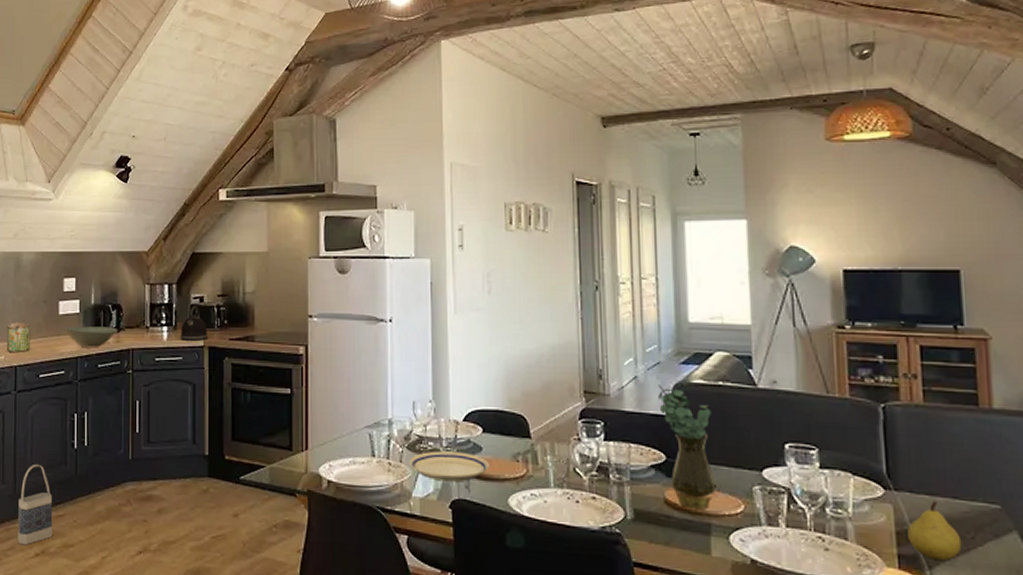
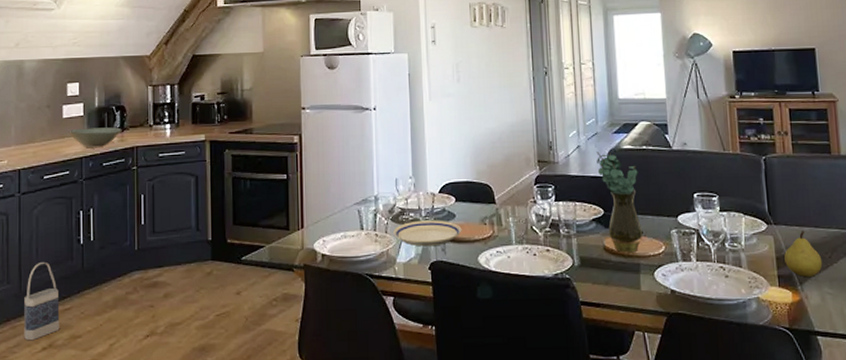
canister: present [6,321,30,353] -> none [9,126,34,157]
kettle: present [180,306,208,341] -> none [182,104,209,136]

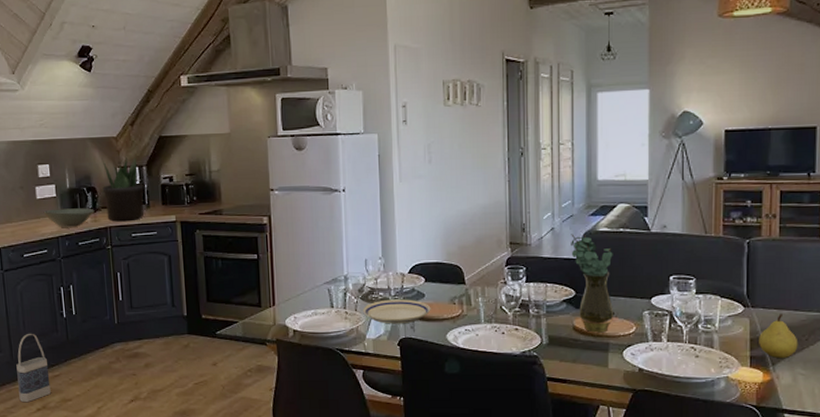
planter: none [132,76,174,142] -> present [101,158,144,222]

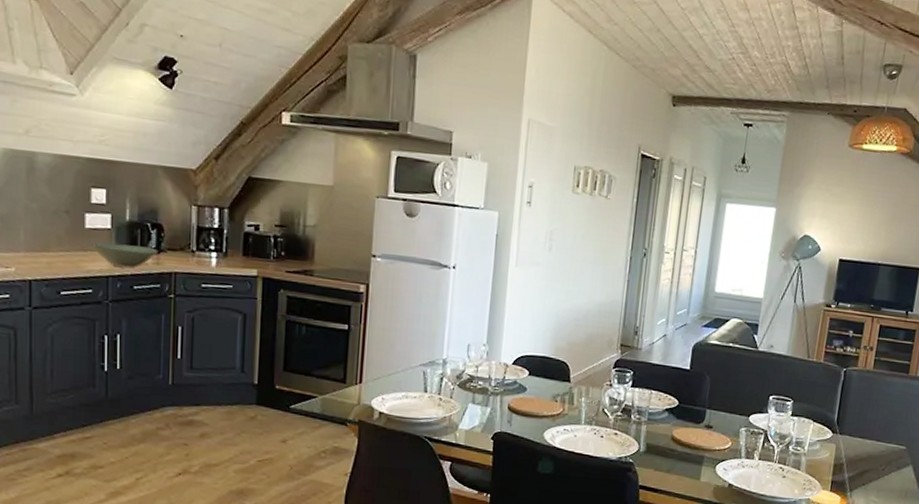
bag: present [16,333,51,403] -> none [36,384,78,466]
planter: present [101,158,144,222] -> none [171,192,223,269]
plate: present [363,299,431,324] -> none [459,389,532,417]
vase: present [571,234,614,333] -> none [679,343,720,446]
fruit: present [759,313,798,358] -> none [841,442,876,485]

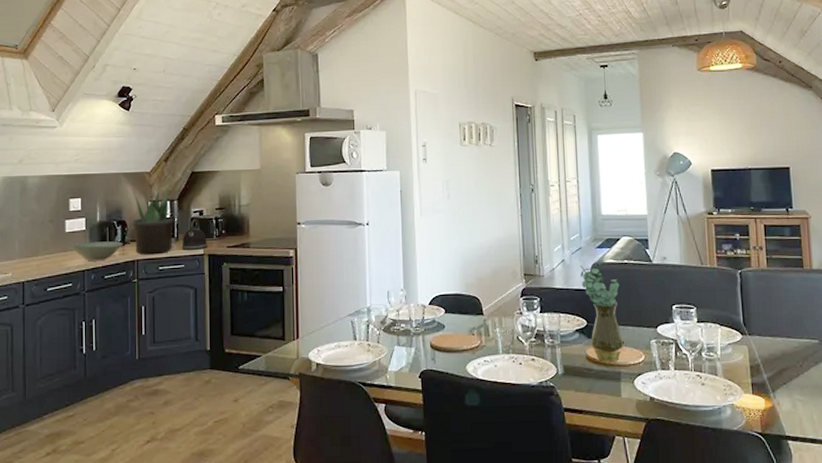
planter: none [171,192,223,269] -> present [133,192,174,255]
kettle: none [230,234,262,271] -> present [182,219,207,250]
vase: none [679,343,720,446] -> present [580,265,624,362]

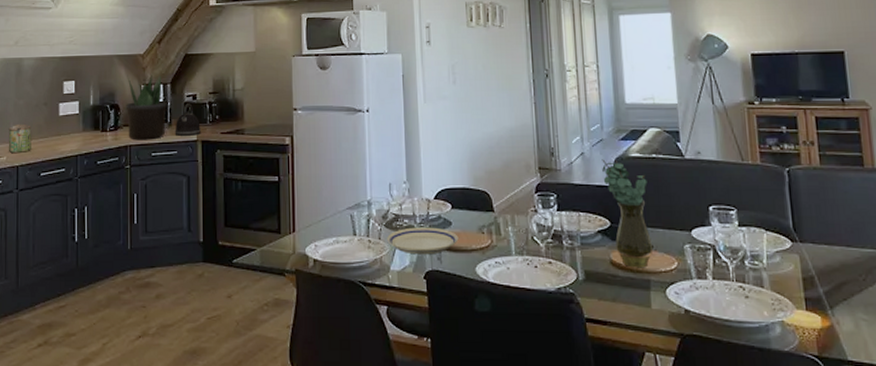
canister: none [13,240,37,270] -> present [8,123,32,154]
bowl: present [71,241,123,262] -> none [65,125,116,146]
plate: none [385,330,451,356] -> present [387,227,459,255]

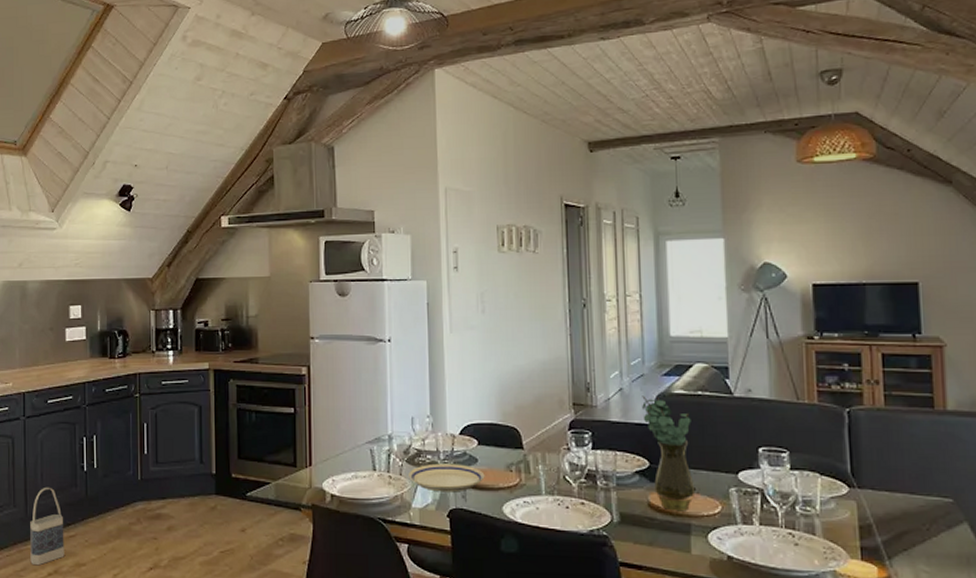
canister: present [8,123,32,154] -> none [14,349,38,380]
bag: none [21,258,55,337] -> present [30,487,64,566]
planter: present [126,75,167,140] -> none [134,300,177,368]
kettle: present [175,103,201,136] -> none [185,330,213,364]

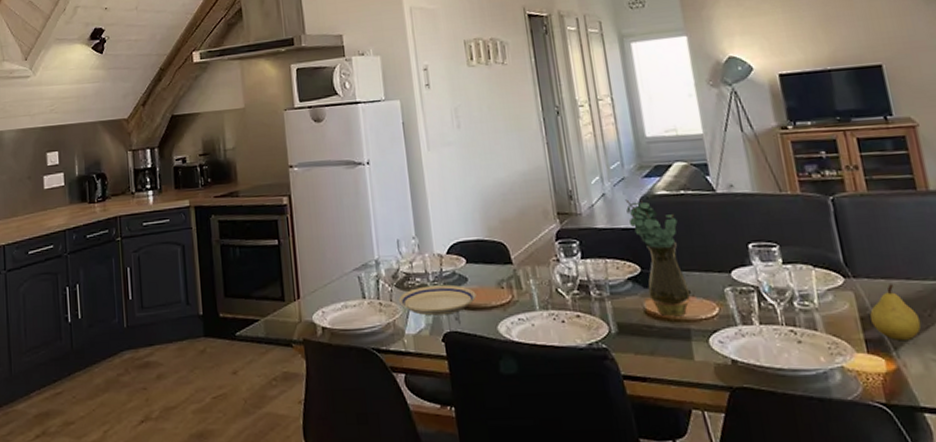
bag: present [30,487,64,566] -> none [15,342,52,428]
fruit: none [870,497,918,551] -> present [870,284,922,340]

